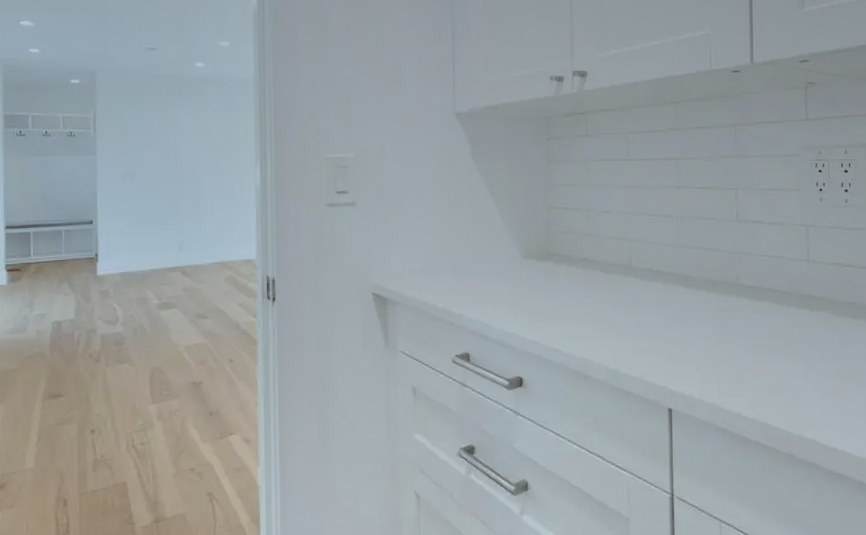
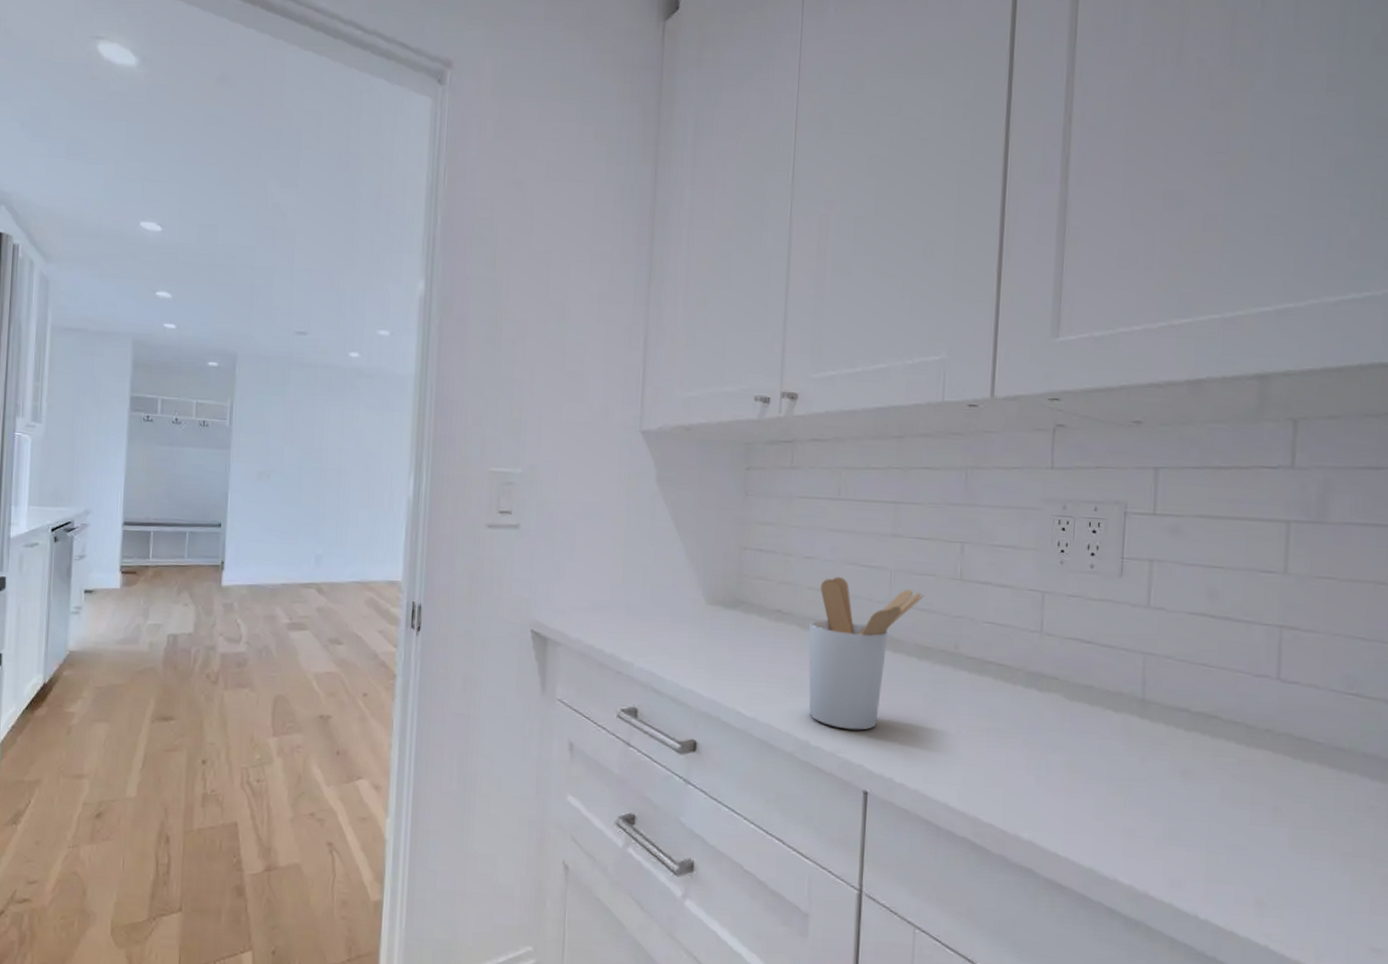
utensil holder: none [611,226,707,357] -> present [808,577,924,730]

